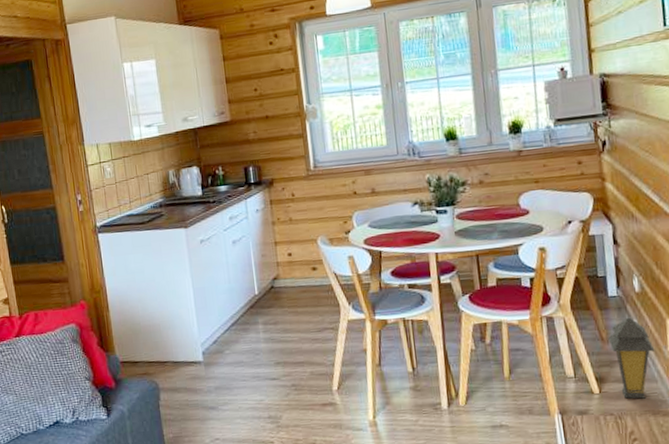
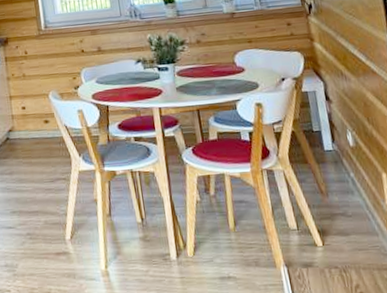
lantern: present [608,317,655,399] -> none [327,171,374,252]

